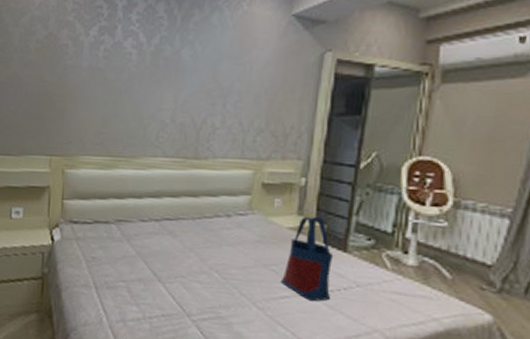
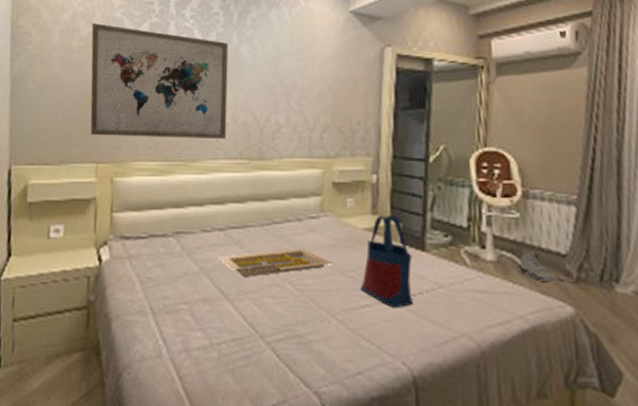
wall art: none [45,26,171,139] -> present [90,22,228,140]
serving tray: none [153,241,257,264] -> present [218,248,333,277]
sneaker: none [439,258,480,290] -> present [518,250,558,283]

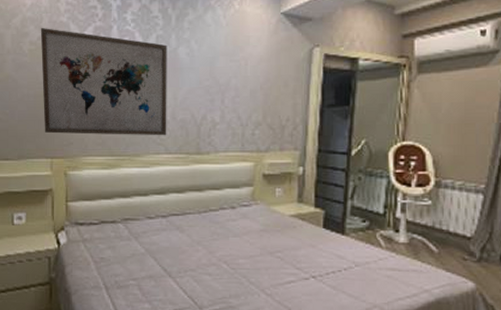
serving tray: present [218,248,333,277] -> none [162,233,262,257]
tote bag: present [360,214,414,309] -> none [286,203,333,284]
sneaker: present [518,250,558,283] -> none [427,233,462,262]

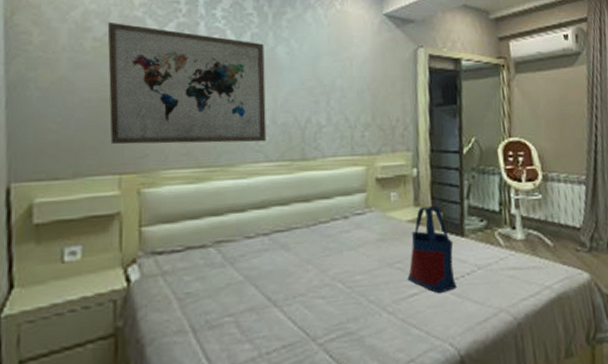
tote bag: none [286,203,333,284] -> present [407,205,457,294]

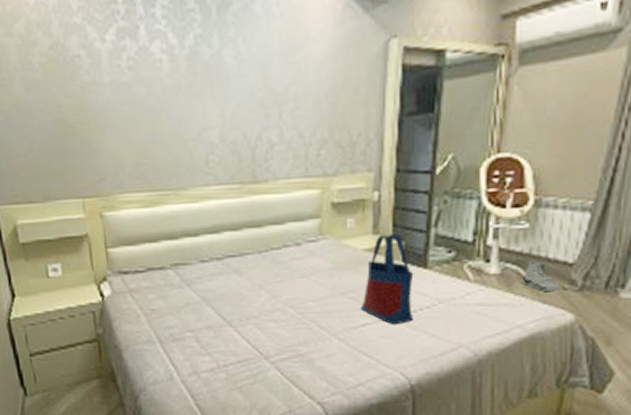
wall art: present [107,21,267,145] -> none [50,32,216,168]
sneaker: none [543,227,575,254] -> present [522,261,562,292]

